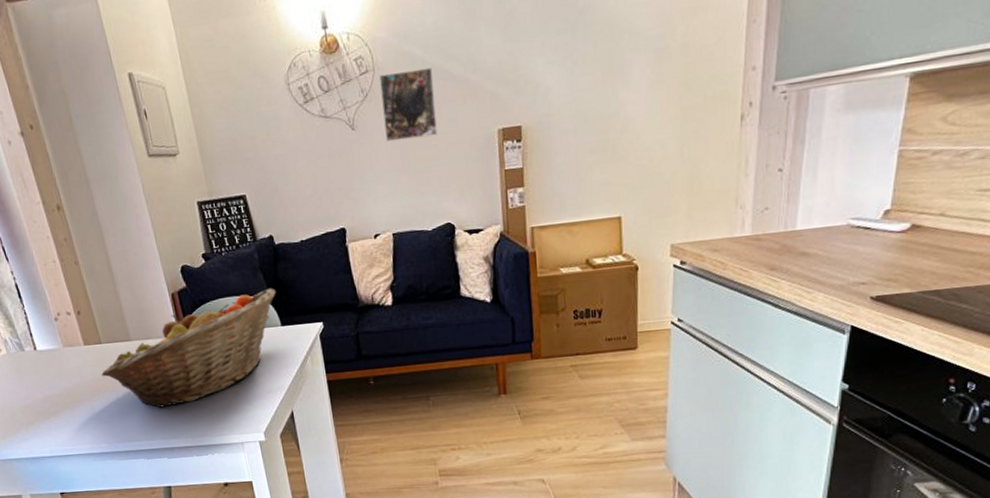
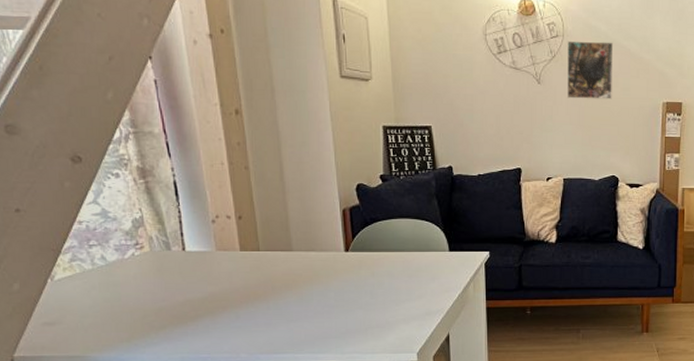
fruit basket: present [101,287,276,409] -> none [254,214,448,322]

